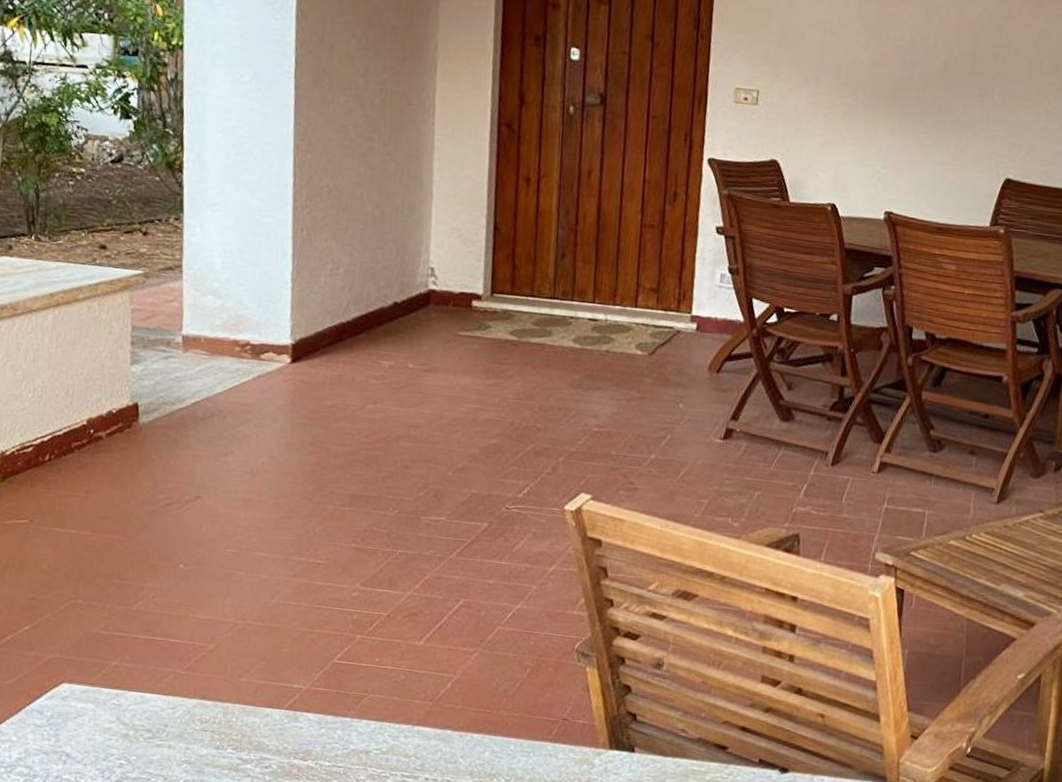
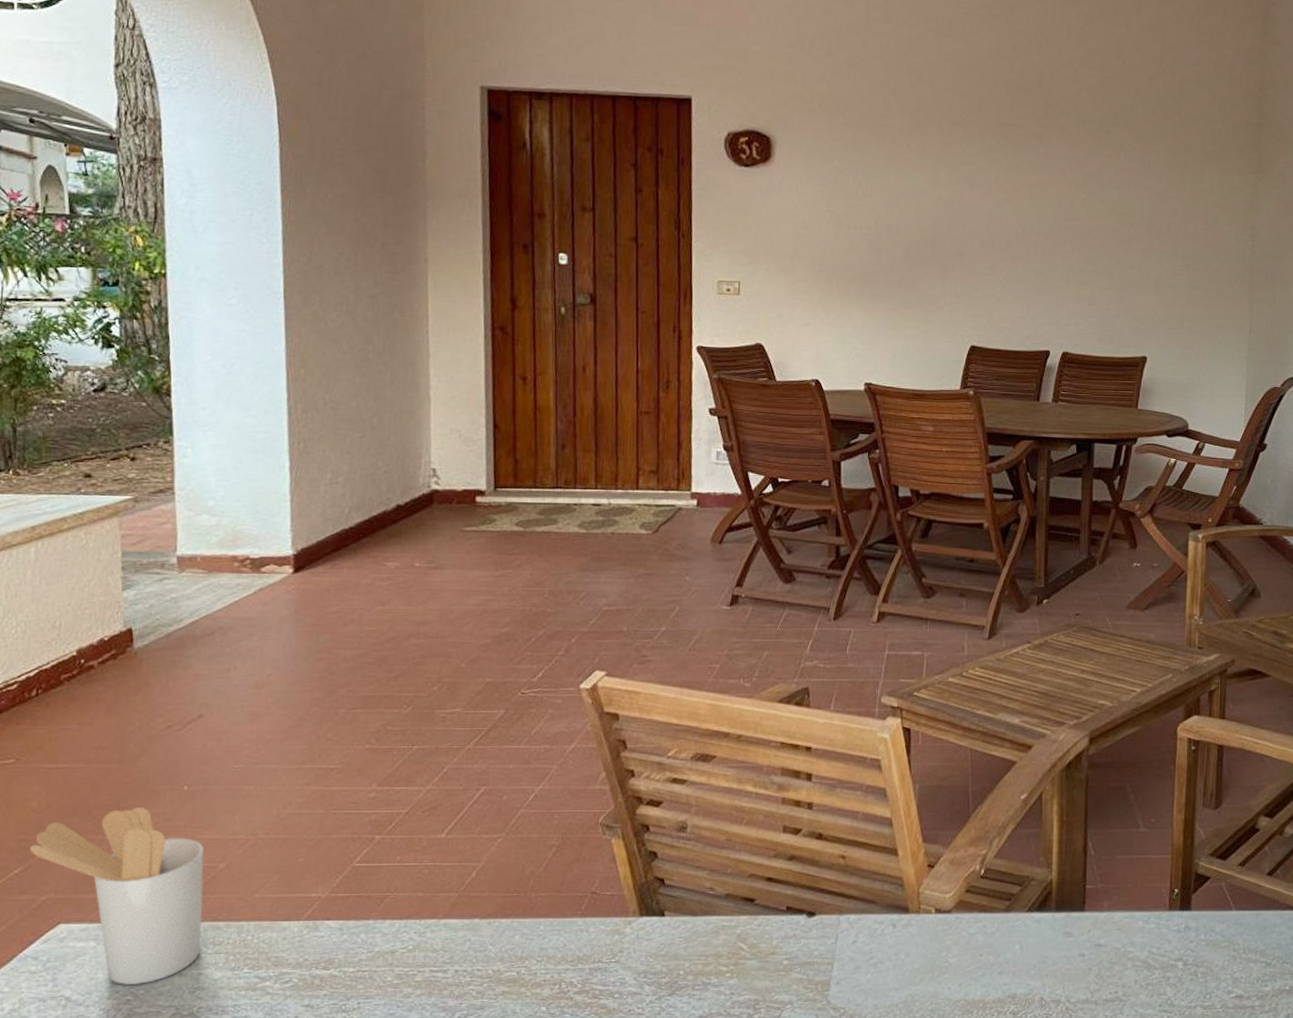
utensil holder: none [38,580,196,751] -> present [29,808,204,985]

